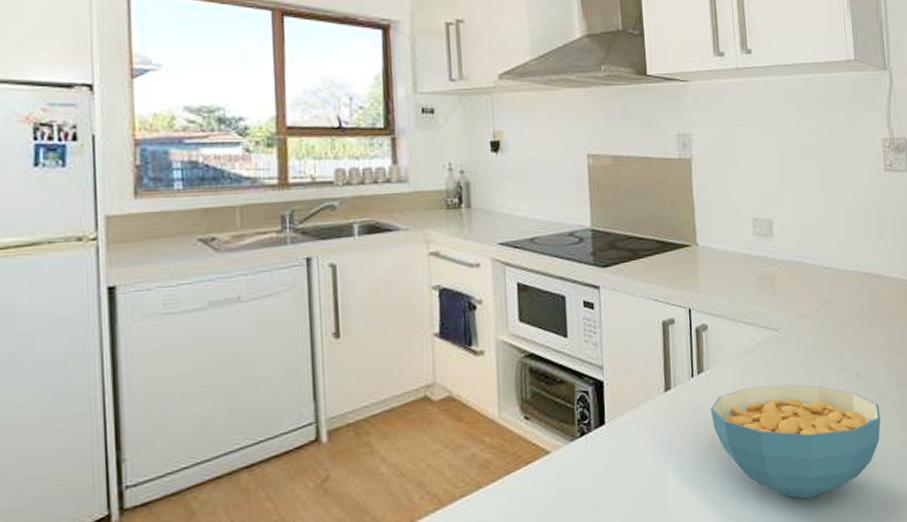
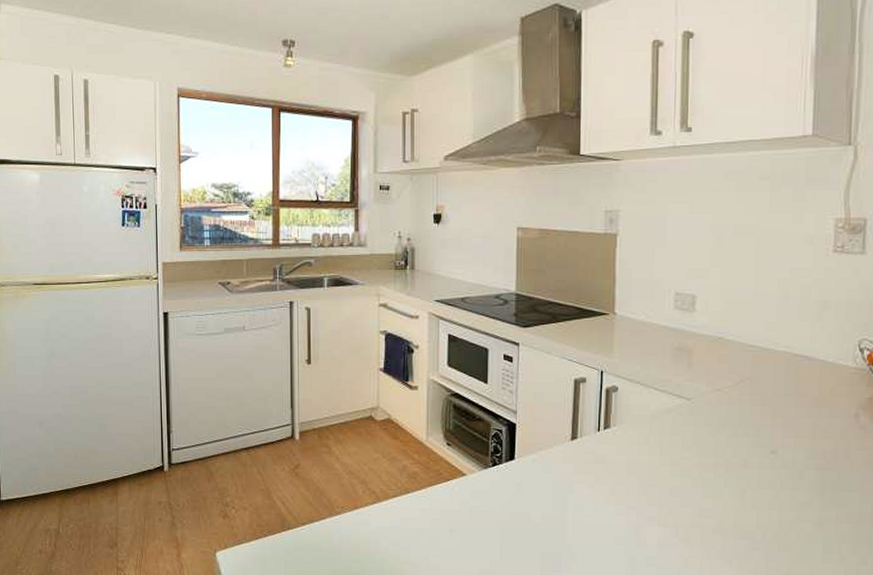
cereal bowl: present [711,384,881,499] -> none [613,448,794,556]

